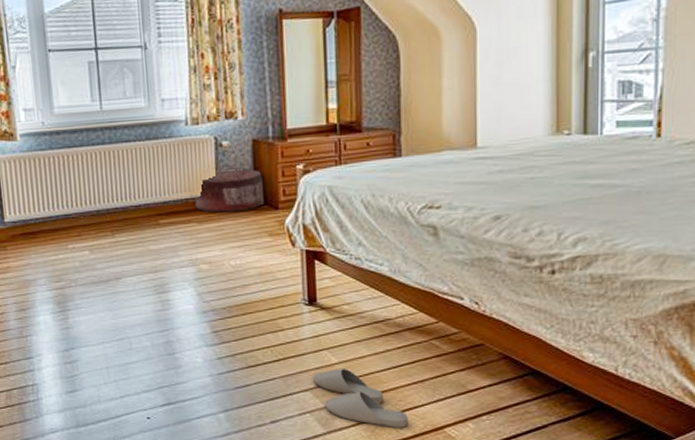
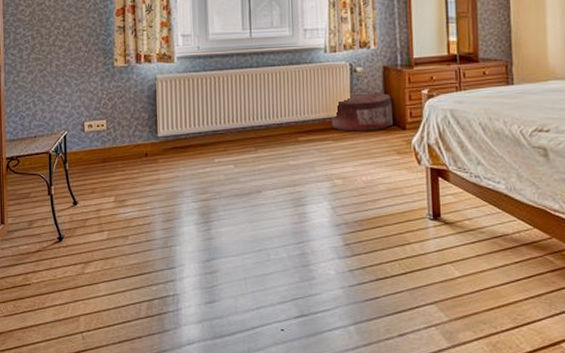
slippers: present [312,369,408,428] -> none [437,282,527,342]

